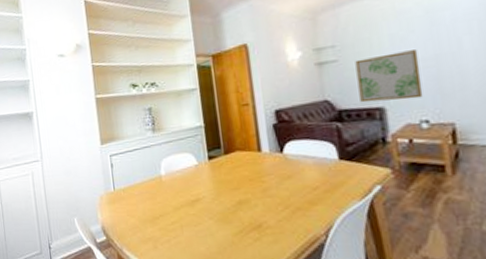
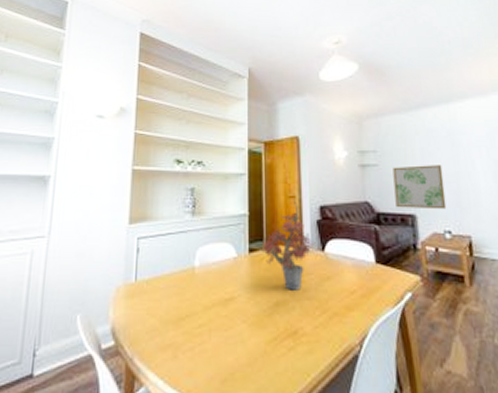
potted plant: none [218,106,274,190] -> present [259,199,316,290]

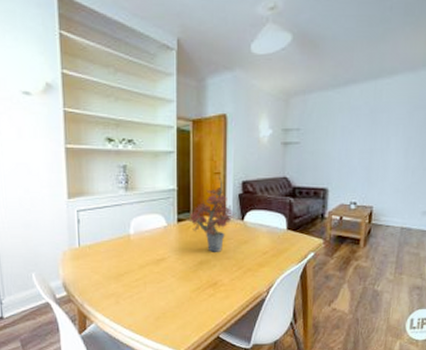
wall art: present [393,165,447,210] -> none [311,143,359,184]

